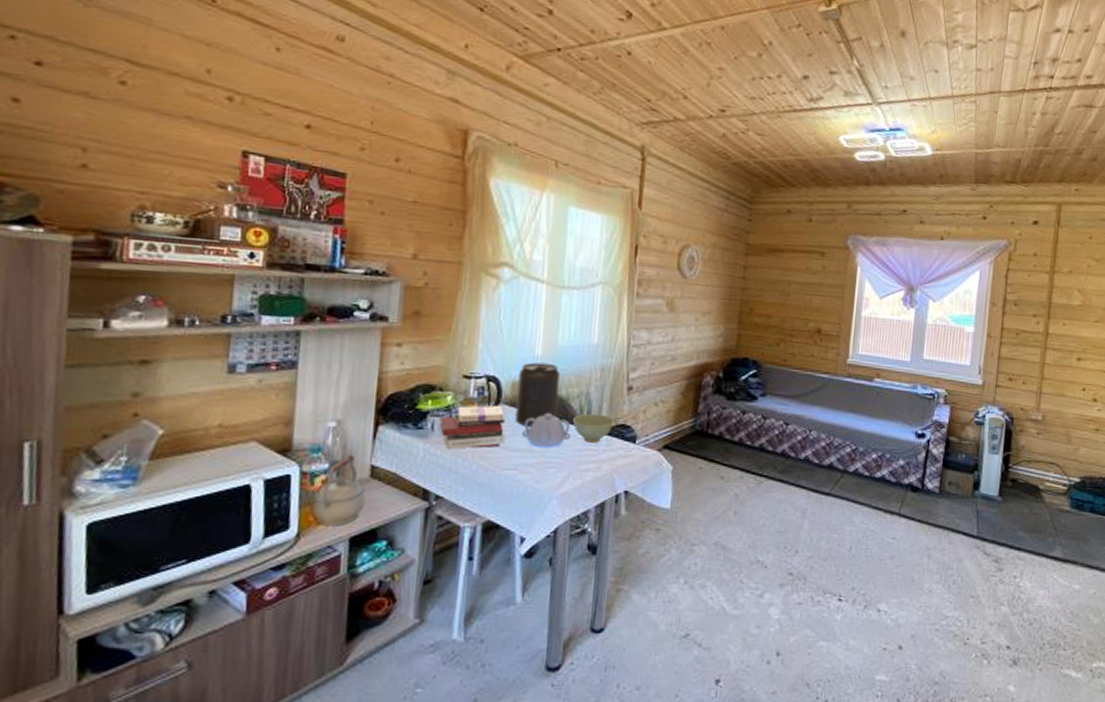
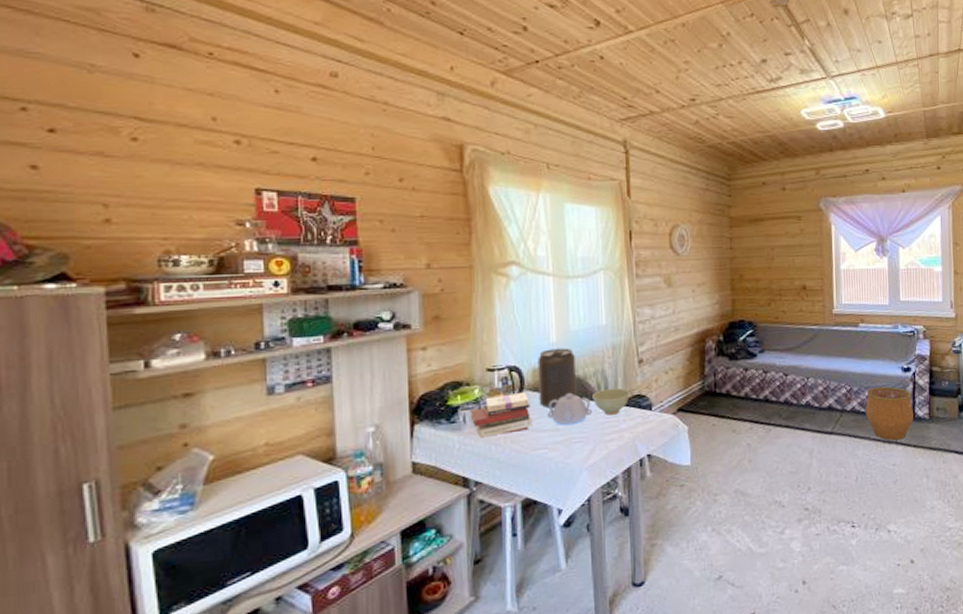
kettle: present [312,455,366,526] -> none [362,455,412,524]
basket: none [869,450,923,512] -> present [866,386,914,441]

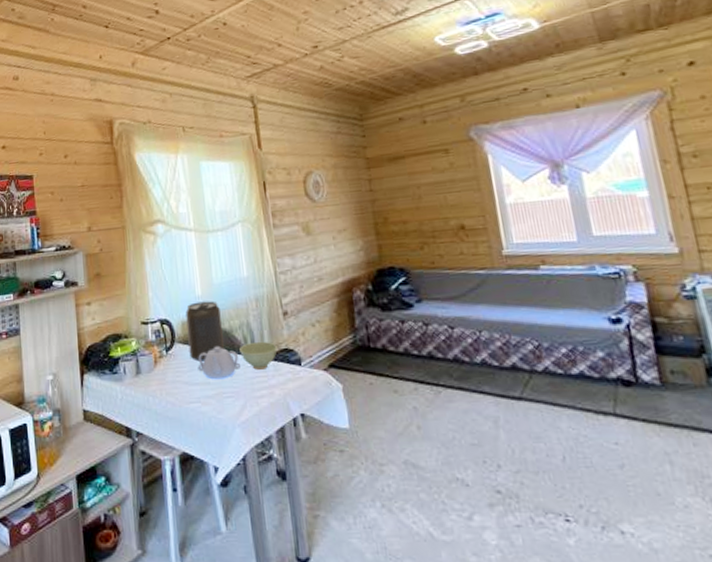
books: present [470,391,532,438] -> none [129,344,185,389]
basket: present [866,386,914,441] -> none [561,342,637,412]

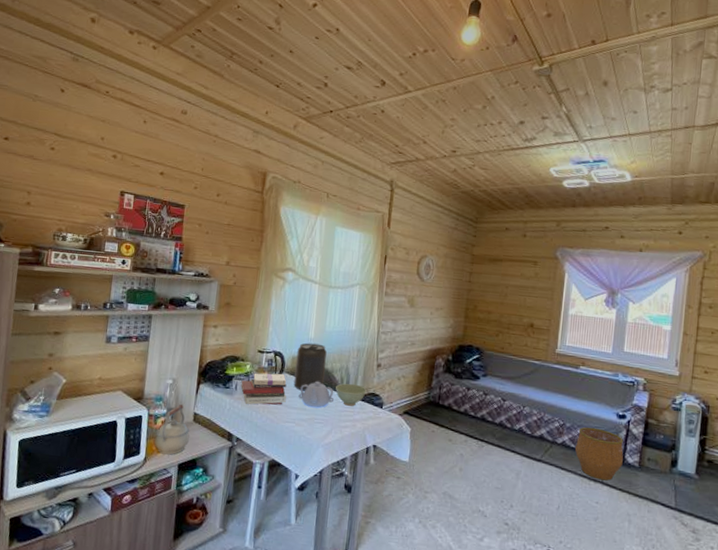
kettle: none [45,403,84,466] -> present [154,404,190,455]
books: none [129,344,185,389] -> present [241,373,287,405]
basket: none [561,342,637,412] -> present [575,427,623,481]

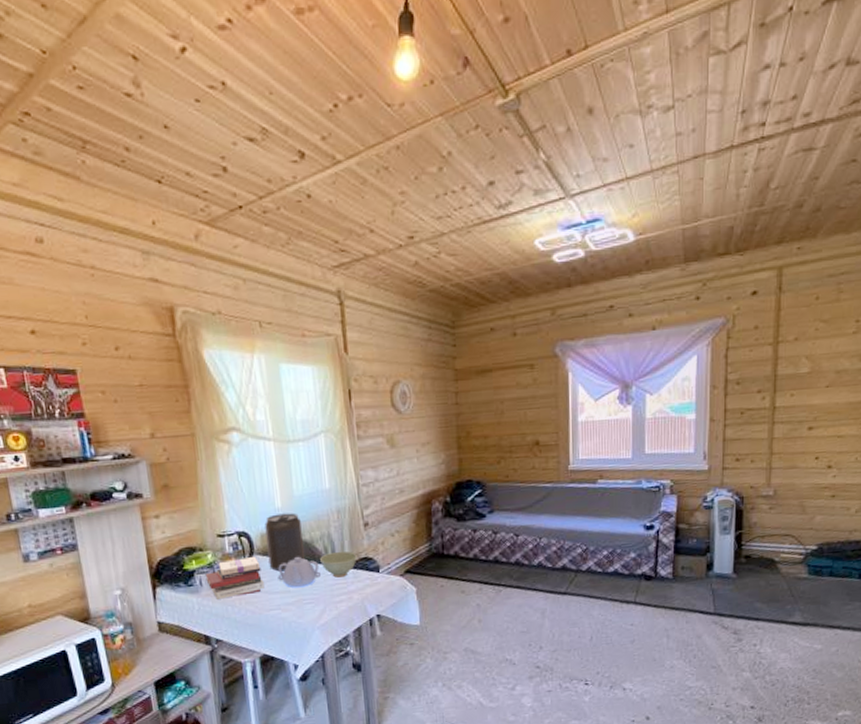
kettle: present [154,404,190,455] -> none [117,616,161,676]
basket: present [575,427,623,481] -> none [603,545,655,601]

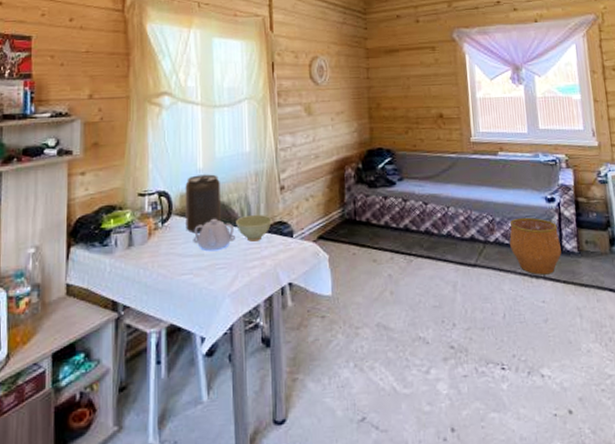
books: present [205,556,265,599] -> none [121,216,179,261]
basket: none [603,545,655,601] -> present [509,217,562,275]

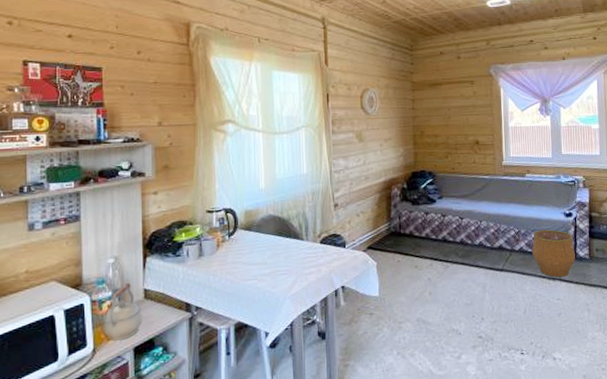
kettle: none [18,277,64,345] -> present [102,283,143,341]
soda can: present [185,174,221,233] -> none [249,193,281,245]
teapot: present [193,218,235,252] -> none [257,231,294,260]
bowl: present [236,214,272,242] -> none [295,228,327,252]

